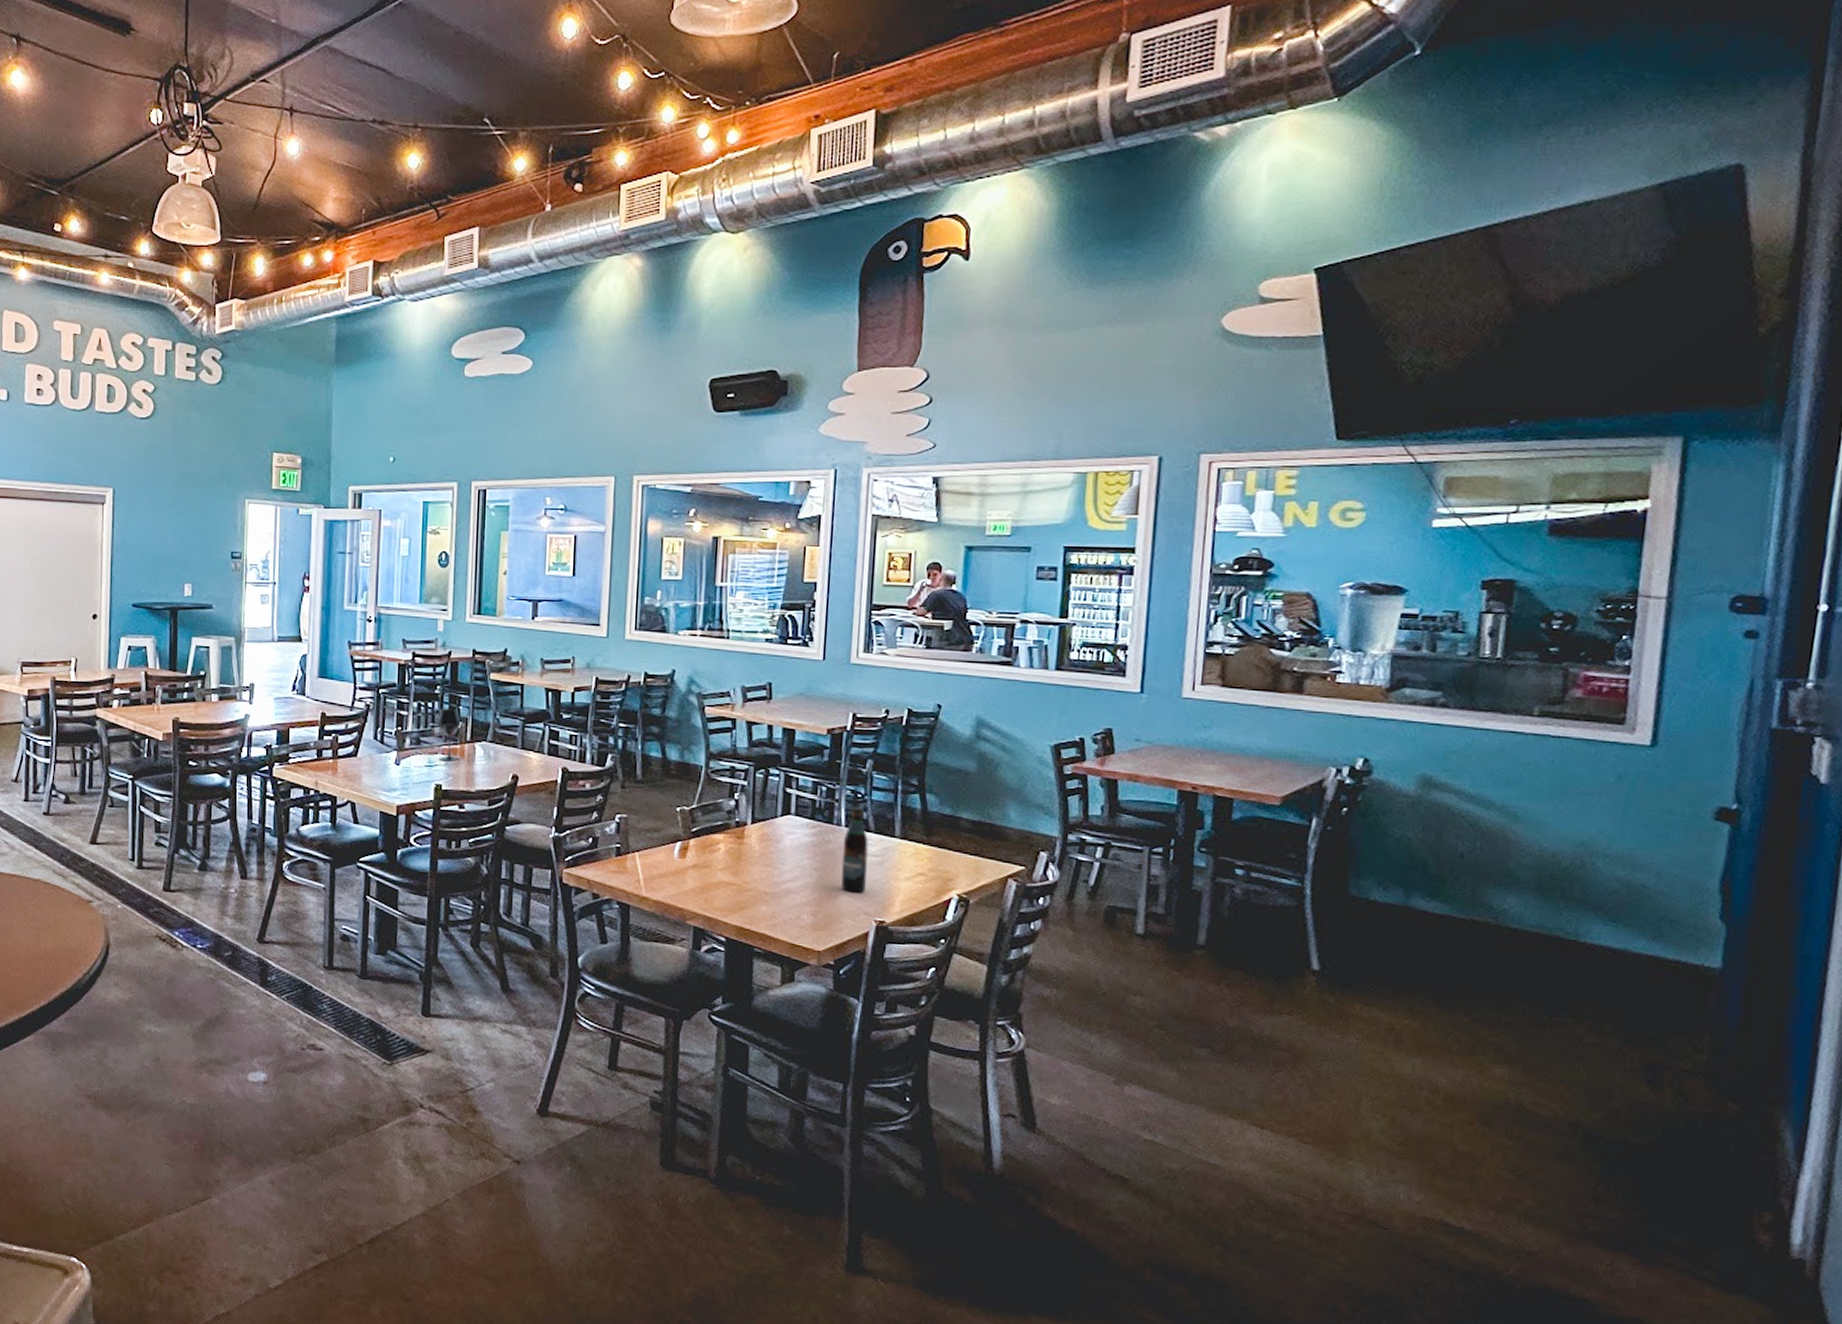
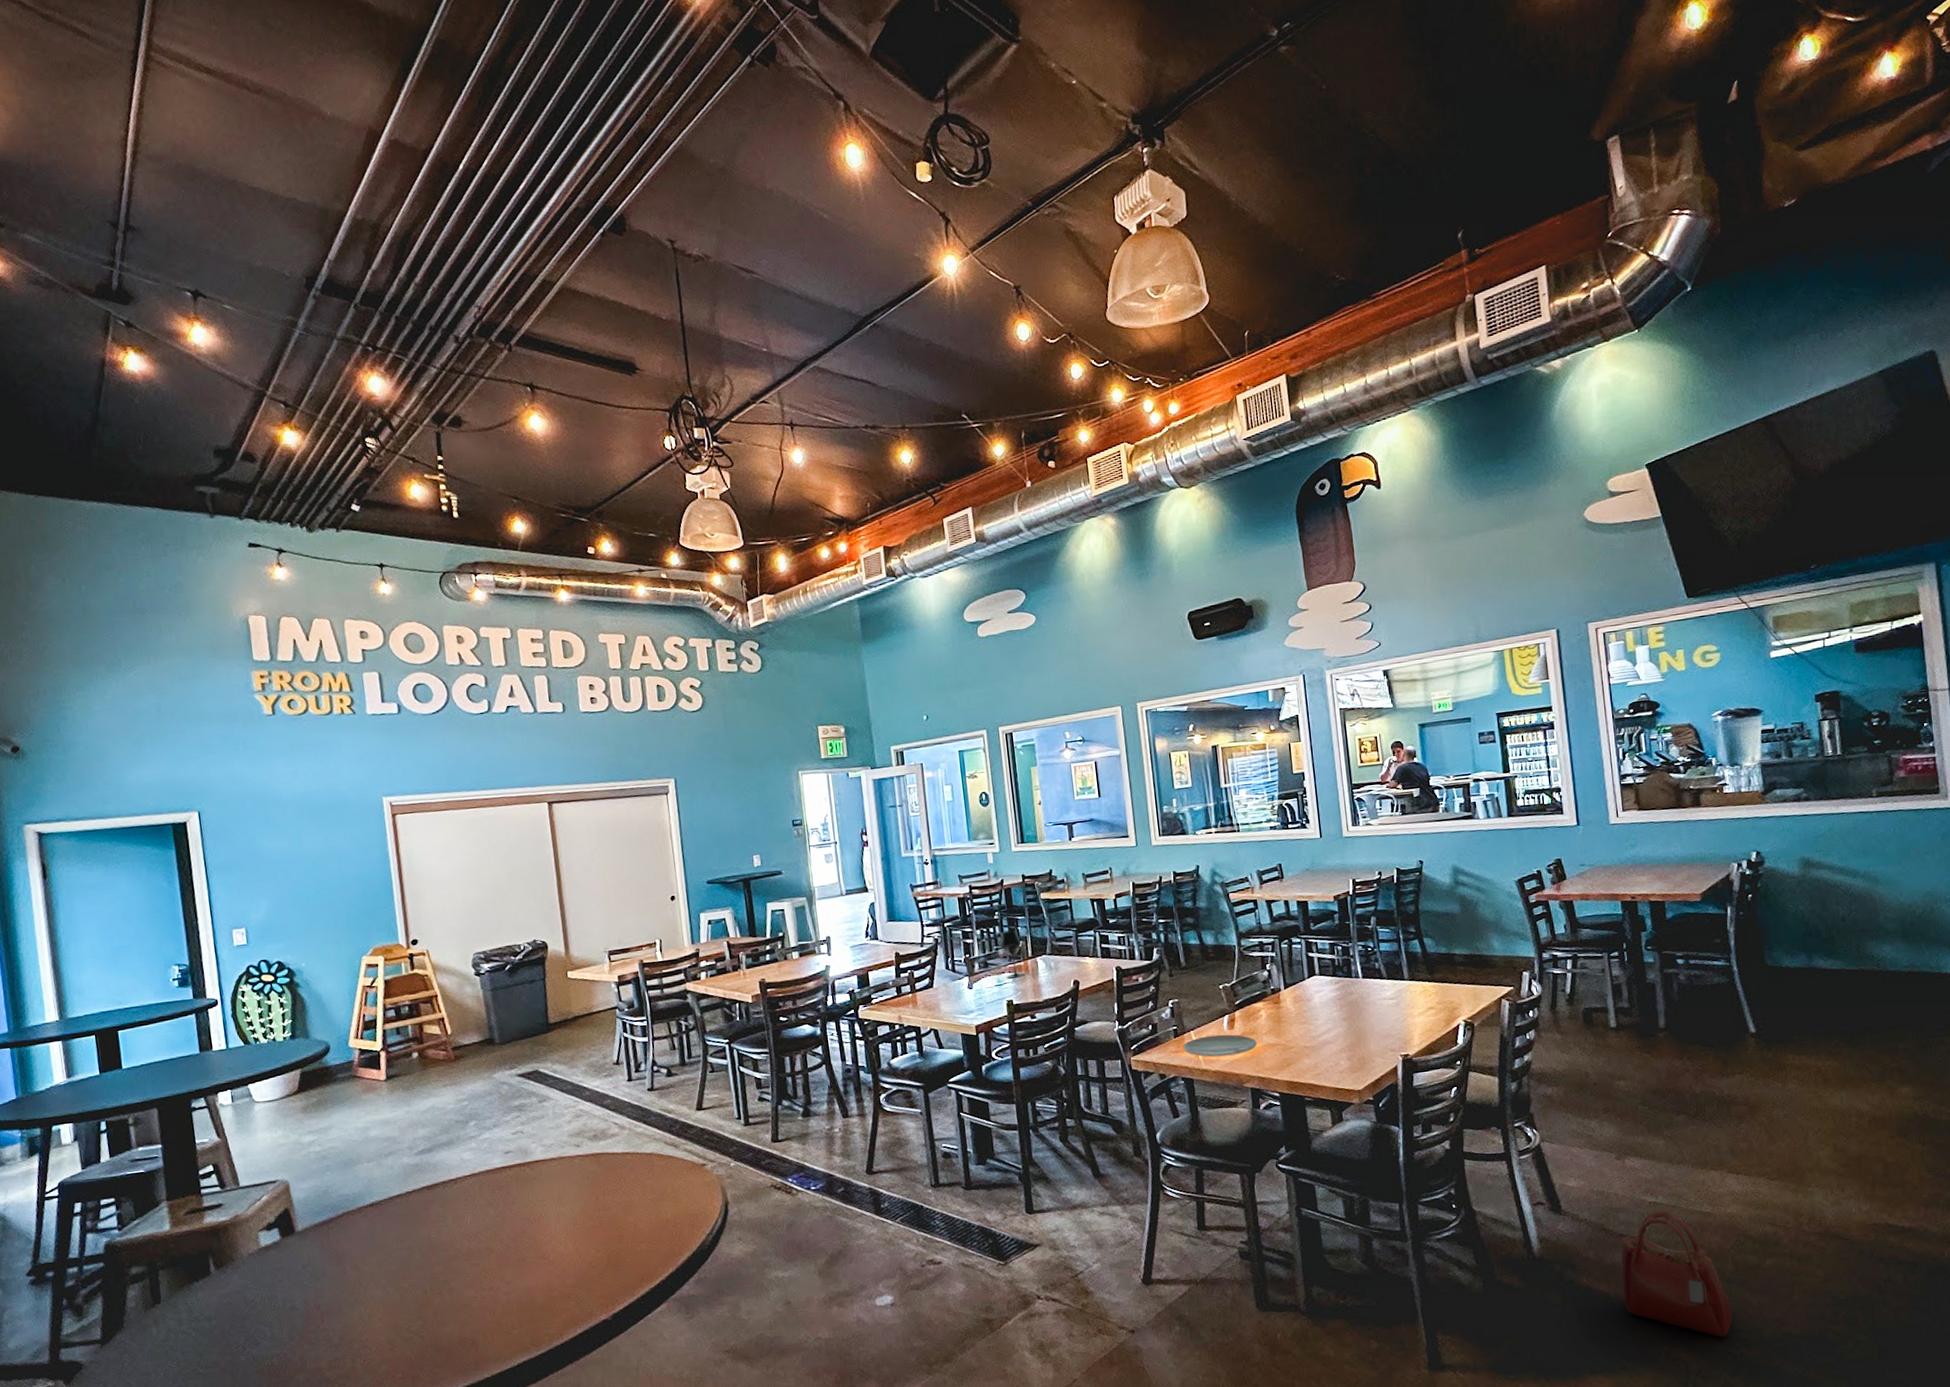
plate: none [623,860,709,888] -> present [1182,1034,1257,1058]
bottle: present [841,807,869,893] -> none [1363,959,1388,1034]
handbag: none [1092,1151,1223,1308] -> present [1620,1212,1733,1338]

